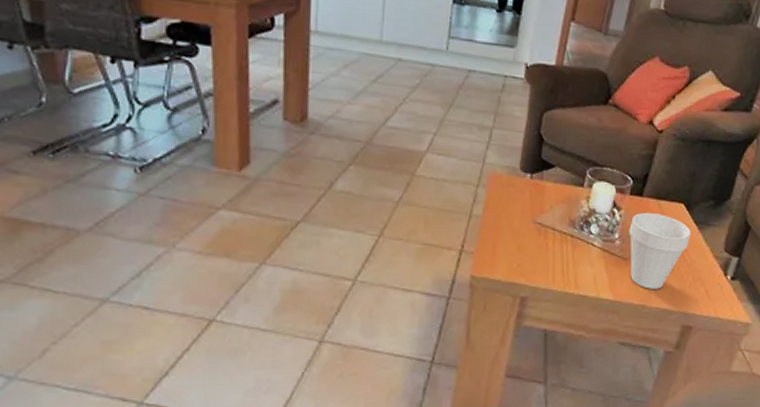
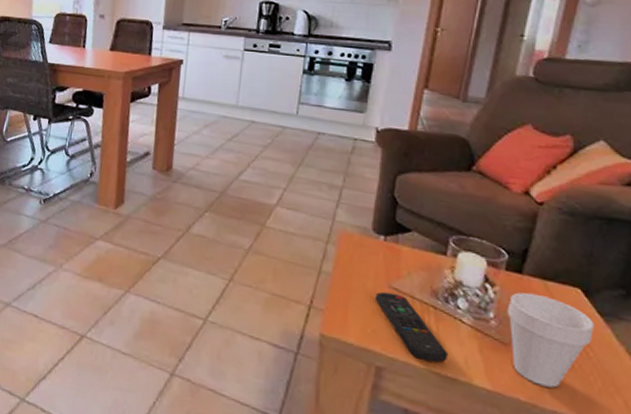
remote control: none [520,227,581,284] -> present [374,291,449,363]

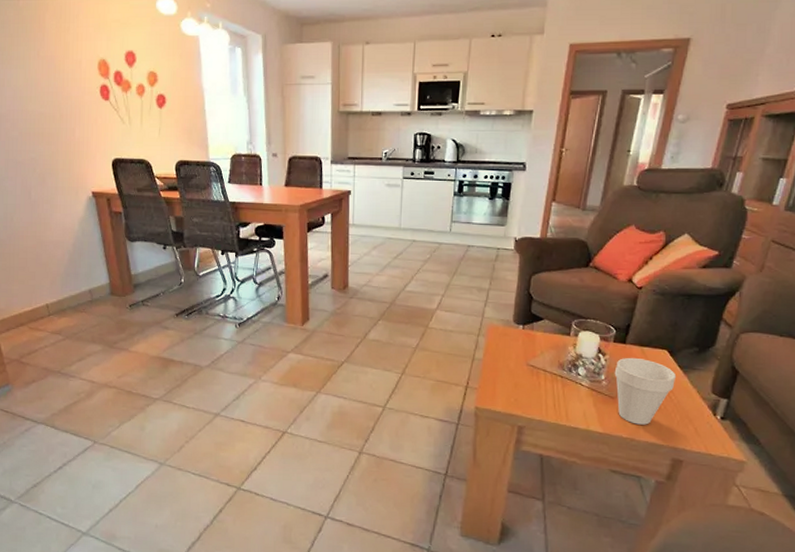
remote control: present [374,291,449,363] -> none [516,369,572,417]

